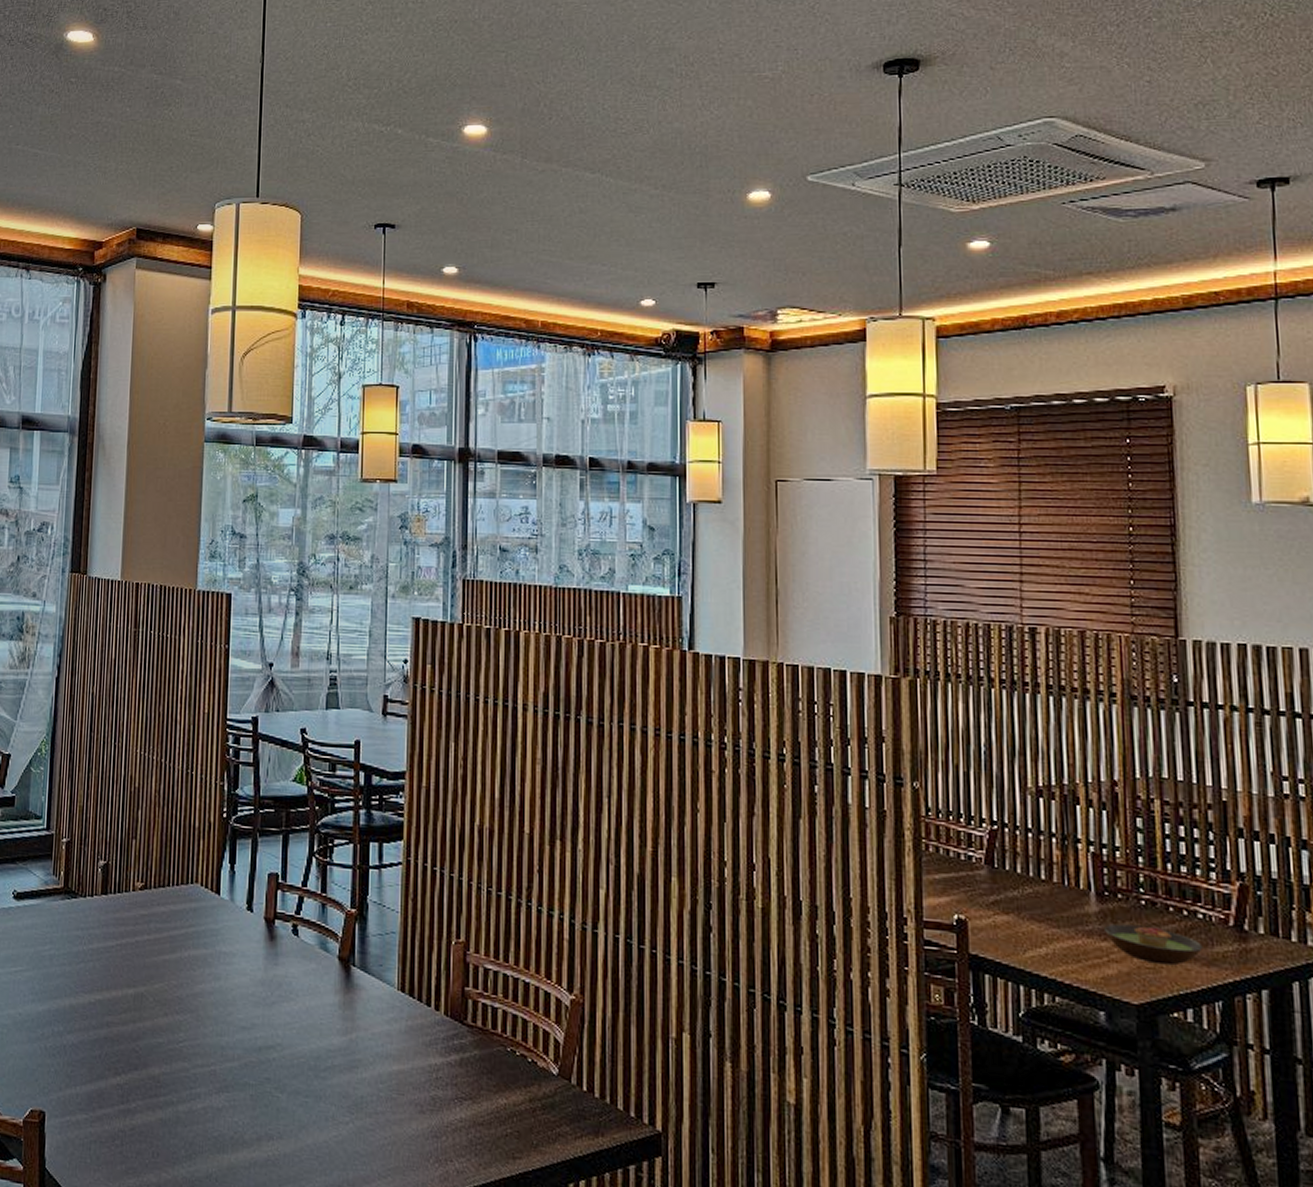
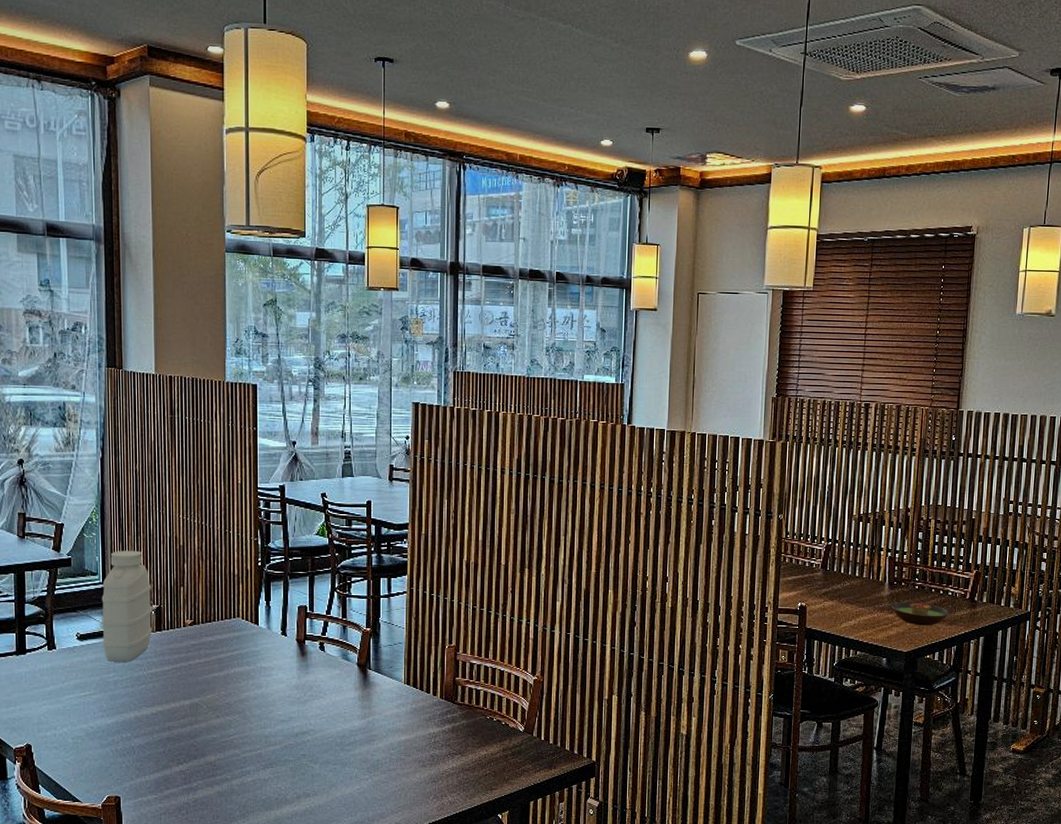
water jug: none [40,789,99,932] -> present [101,550,153,662]

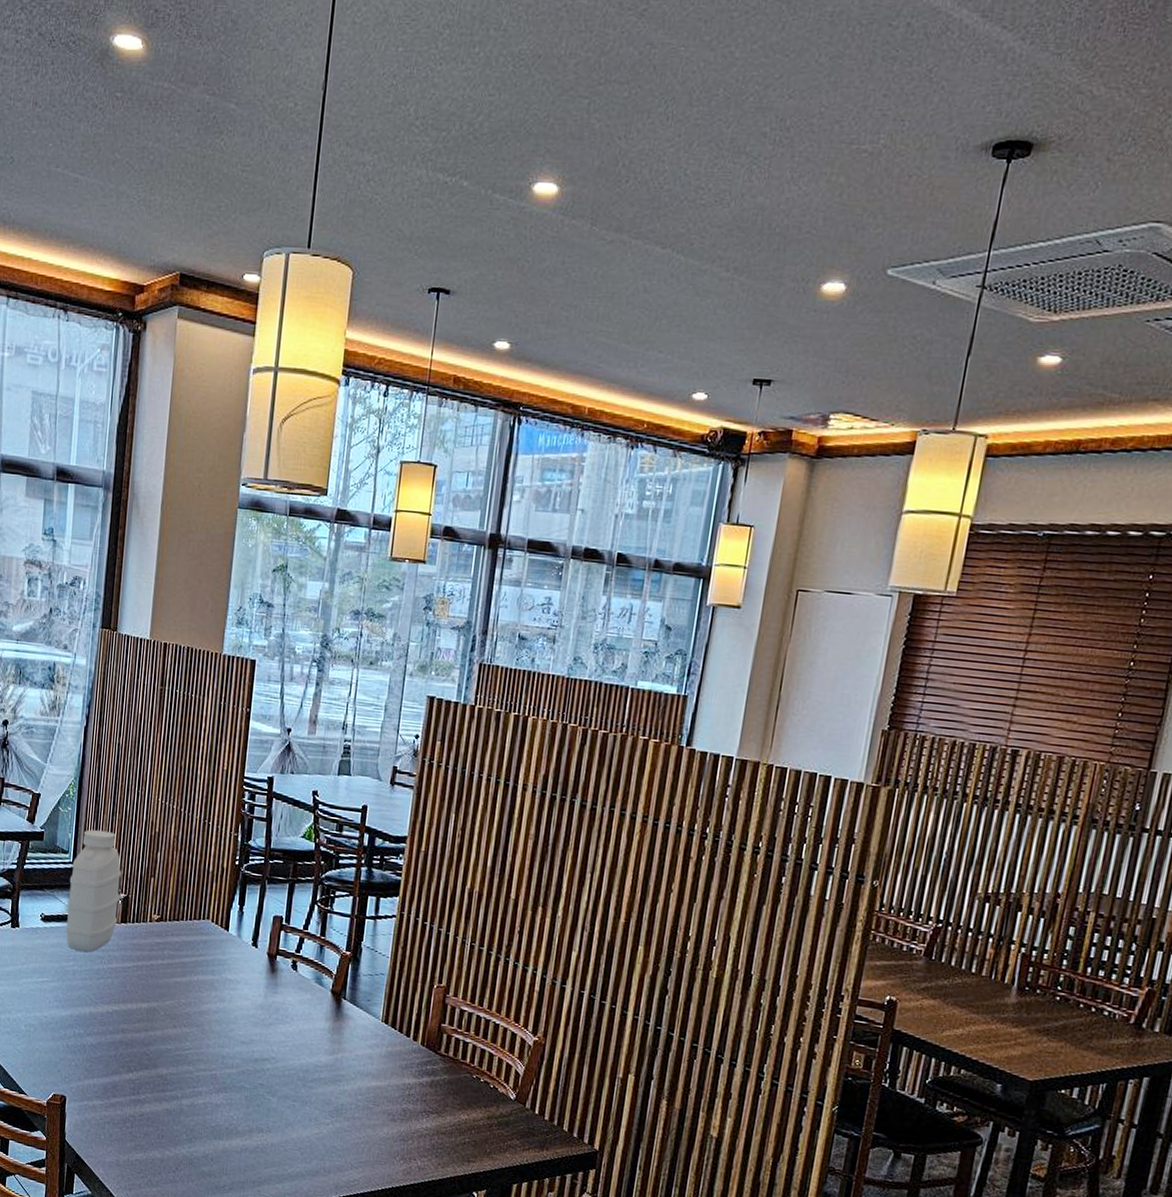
soup bowl: present [892,602,949,626] -> none [1018,1014,1102,1052]

